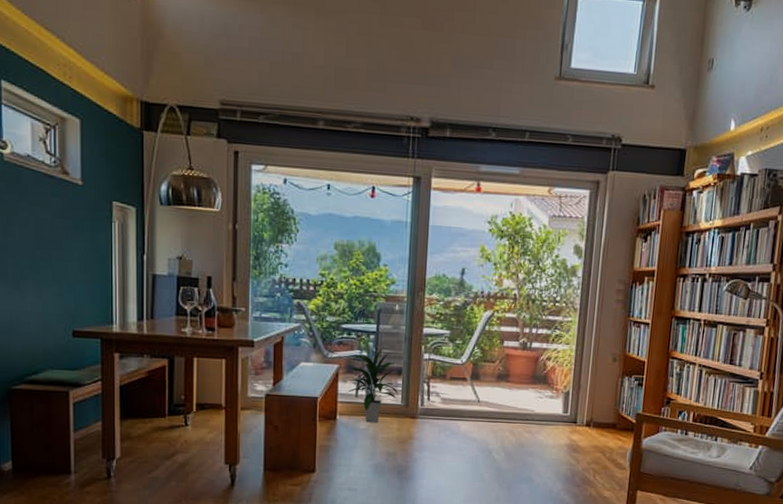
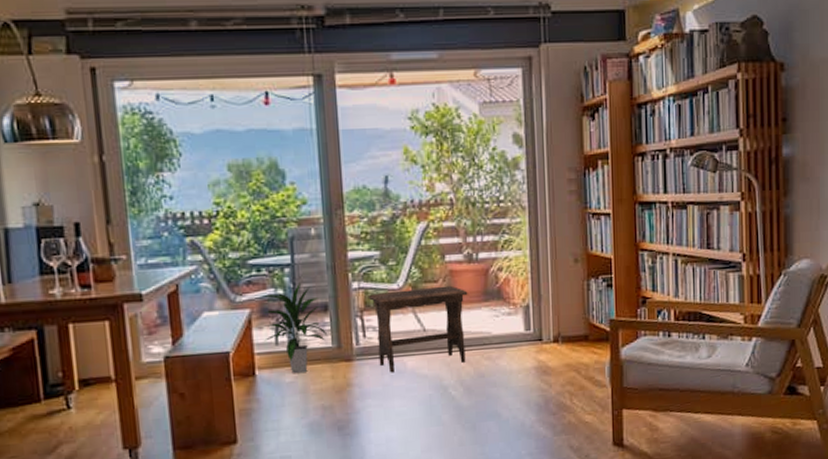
footstool: none [435,365,519,433] -> present [368,285,468,373]

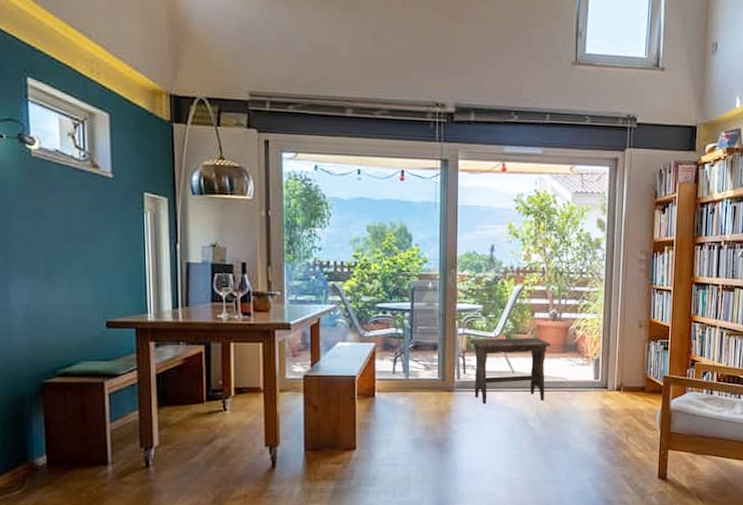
indoor plant: present [261,283,328,374] -> none [384,325,436,398]

